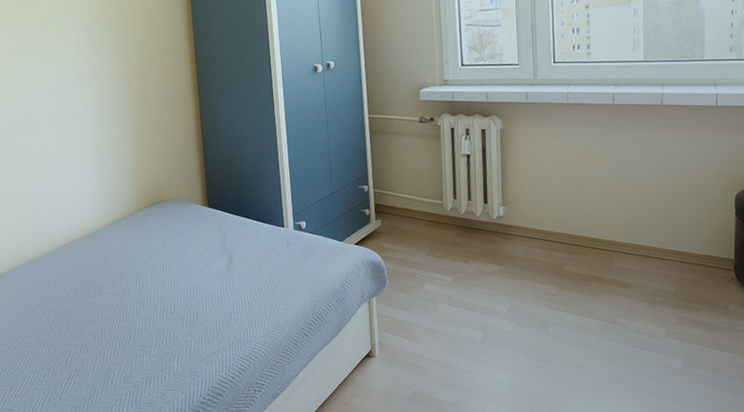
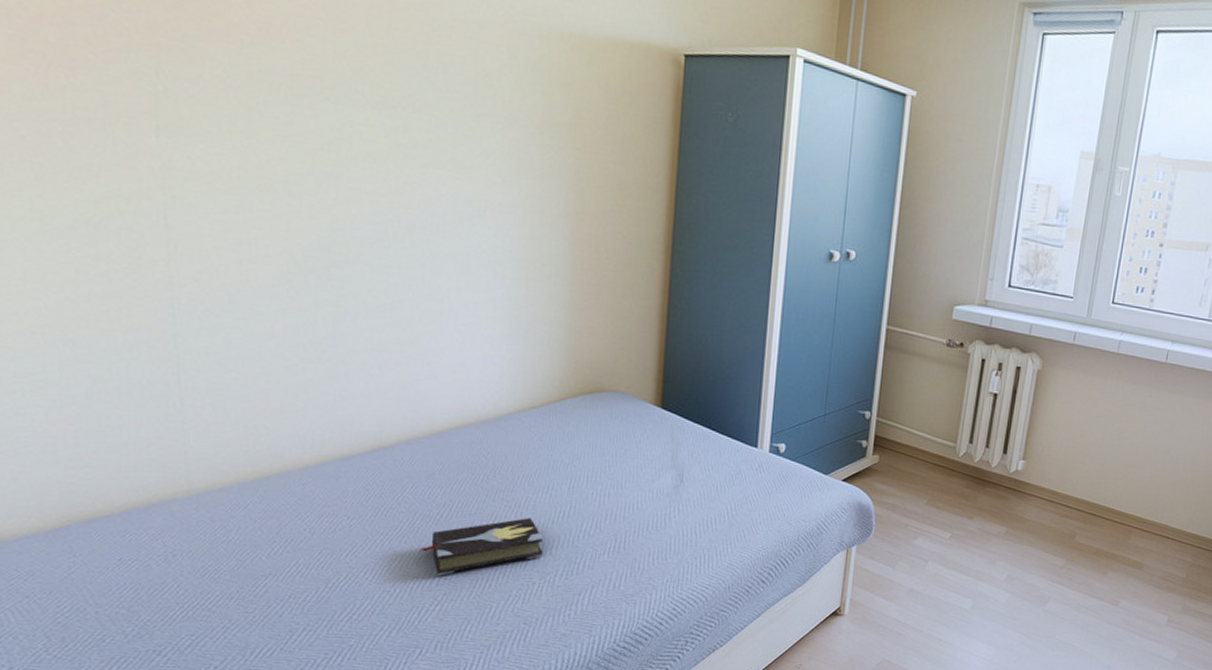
hardback book: none [55,305,140,357] -> present [419,518,544,576]

